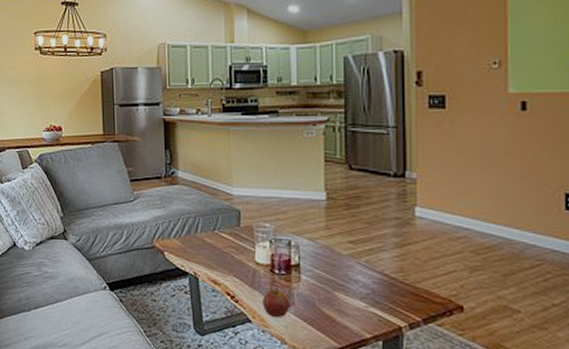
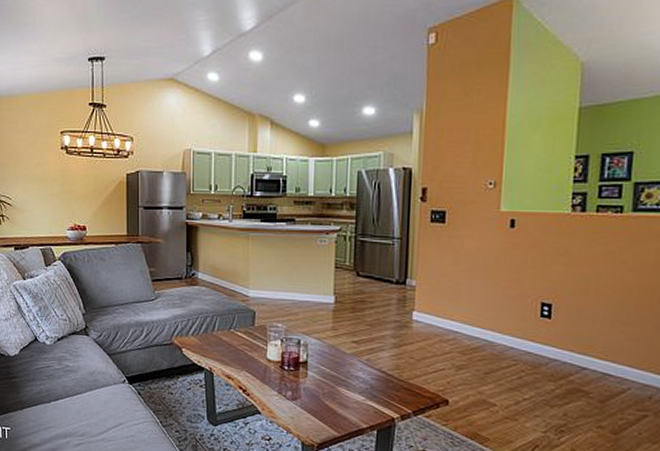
apple: present [263,288,290,317] -> none [272,383,296,409]

